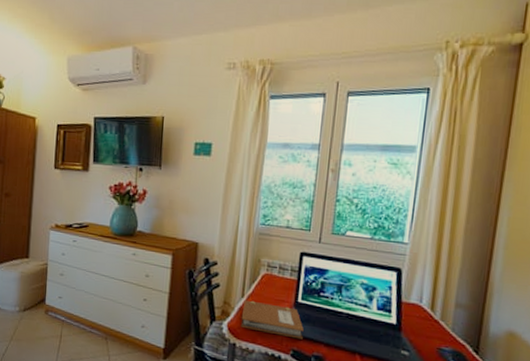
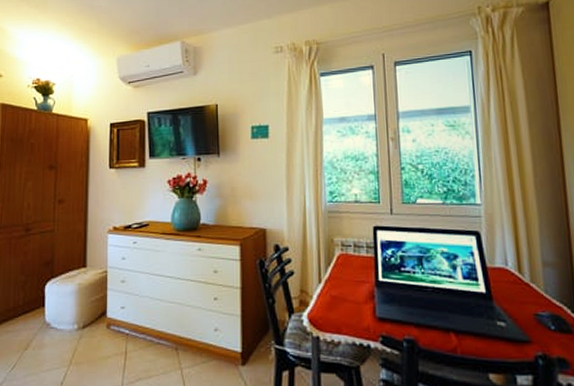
notebook: present [240,300,304,340] -> none [321,285,390,323]

